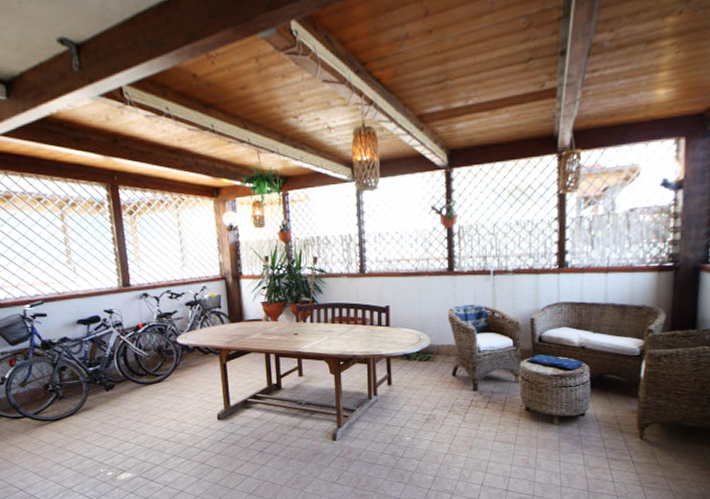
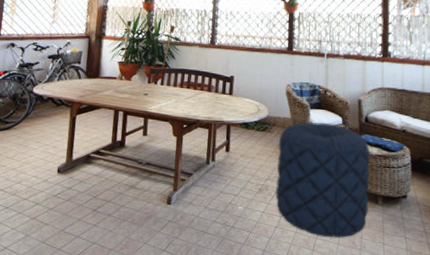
pouf: none [443,346,545,459] -> present [275,121,370,238]

